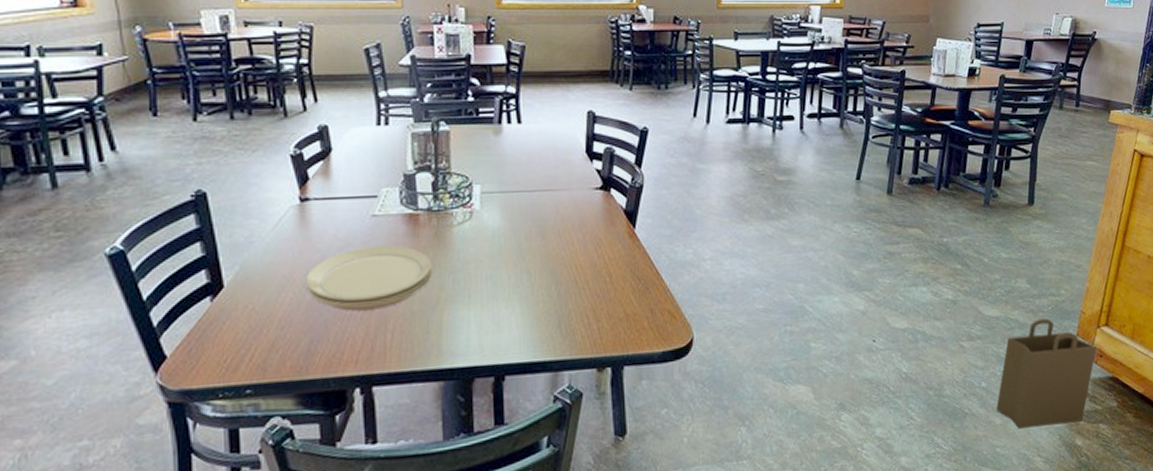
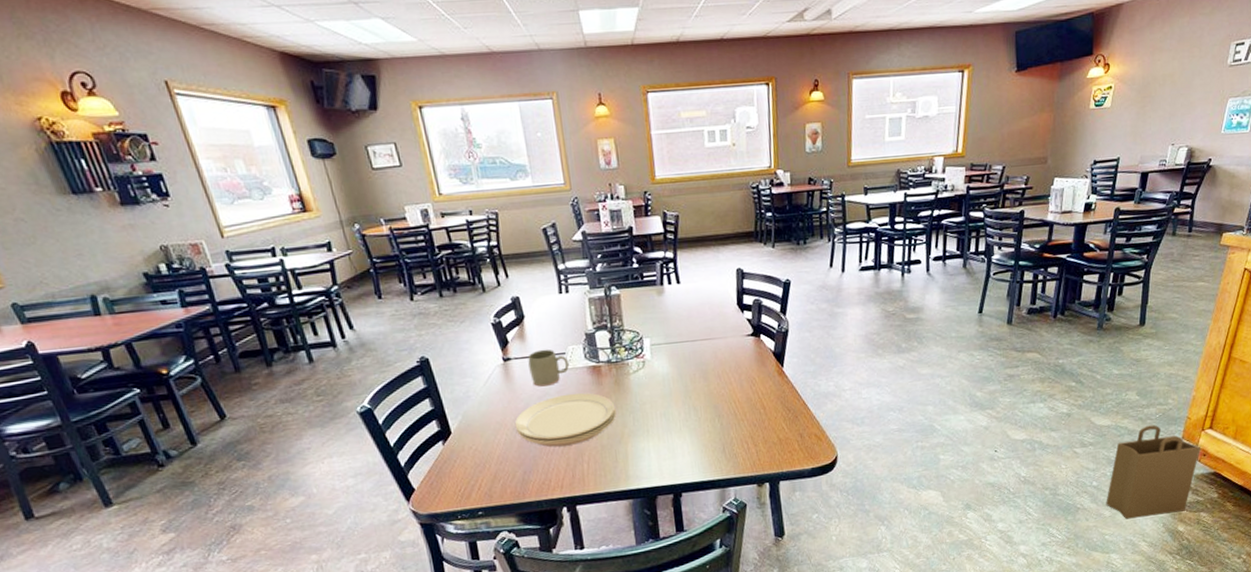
mug: none [331,190,380,235] -> present [528,349,569,387]

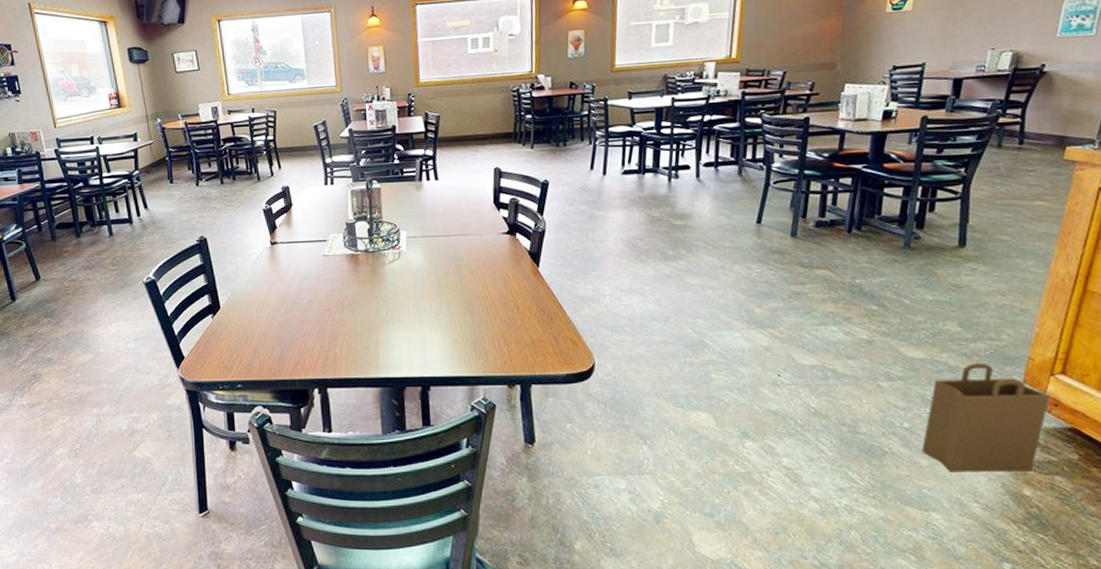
plate: present [514,393,616,448] -> none [276,278,370,329]
mug: present [528,349,569,387] -> none [292,235,329,271]

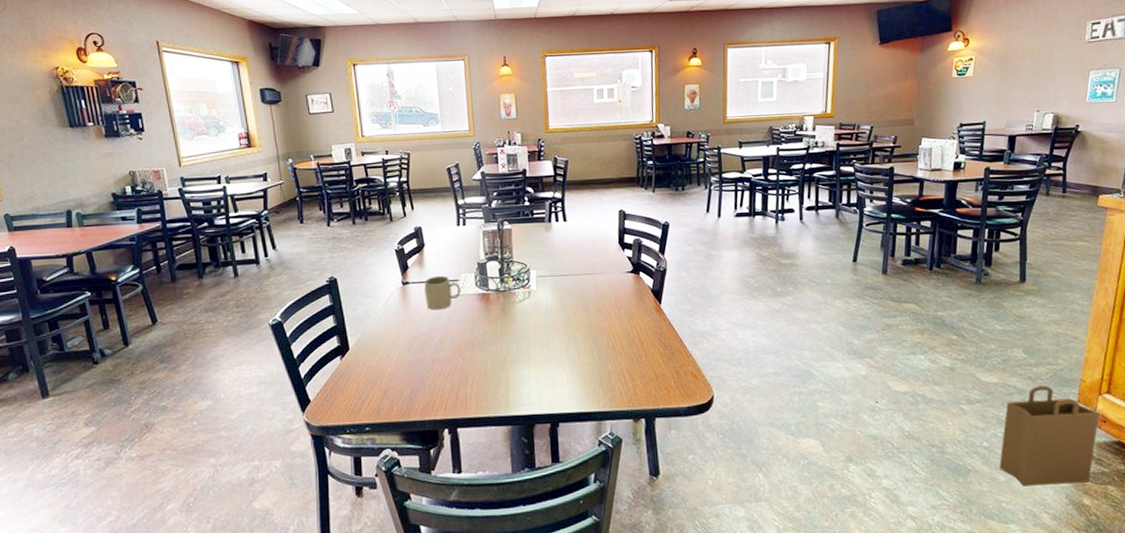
mug: none [292,235,329,271] -> present [424,275,460,310]

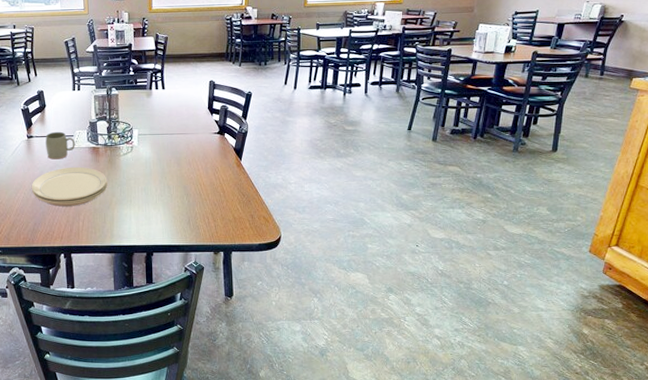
plate: none [407,318,501,369] -> present [31,166,108,207]
shopping bag: present [999,385,1100,487] -> none [515,237,606,317]

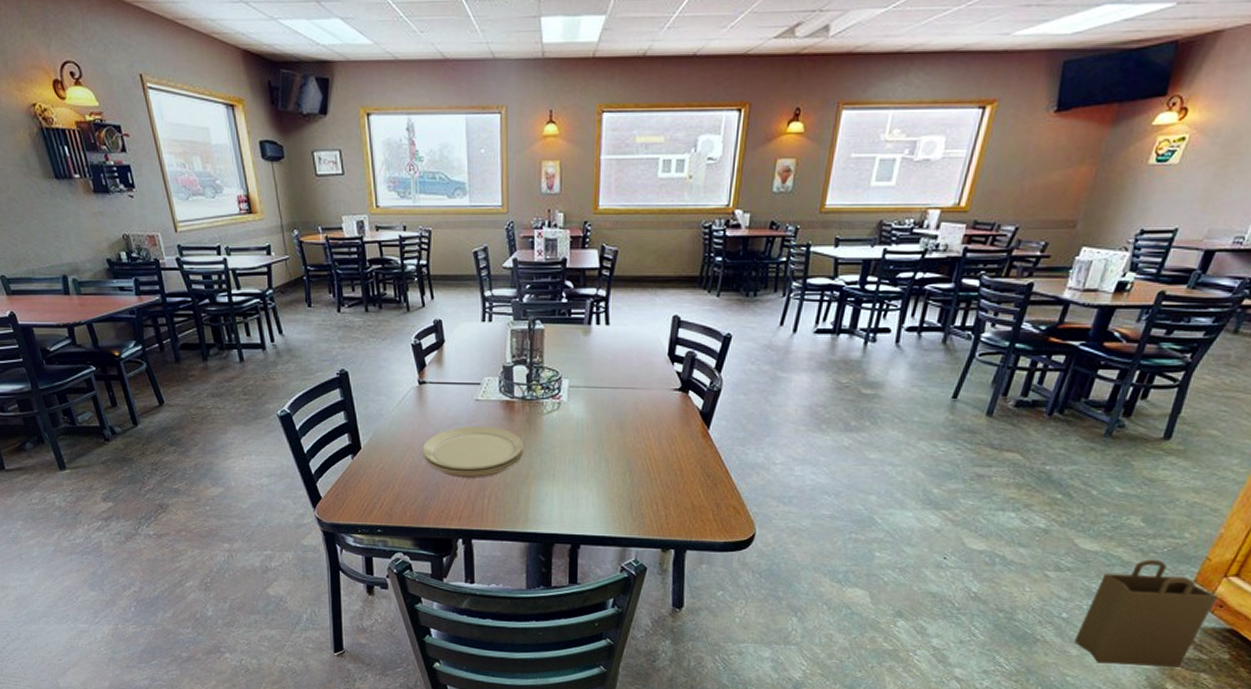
mug: present [45,131,75,160] -> none [443,377,482,415]
shopping bag: none [515,237,606,317] -> present [1074,559,1217,667]

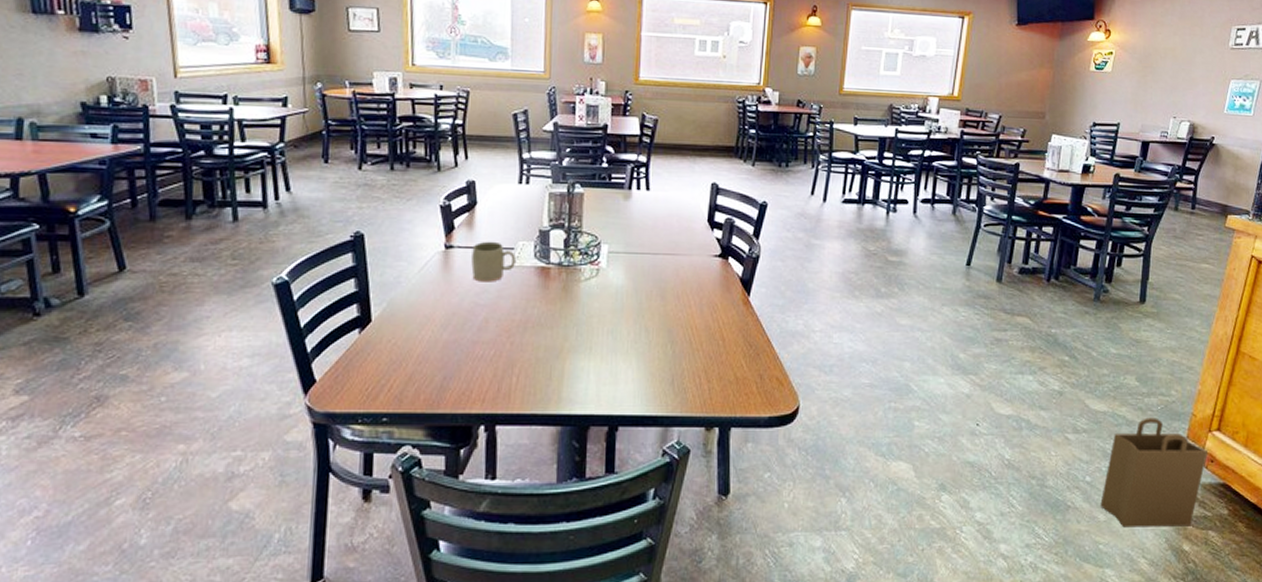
plate: present [422,425,524,478] -> none [443,294,559,353]
mug: none [443,377,482,415] -> present [471,241,516,282]

